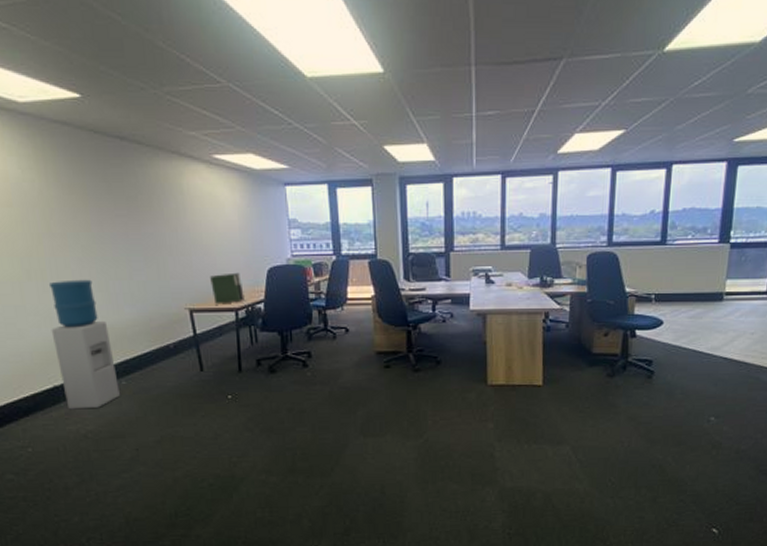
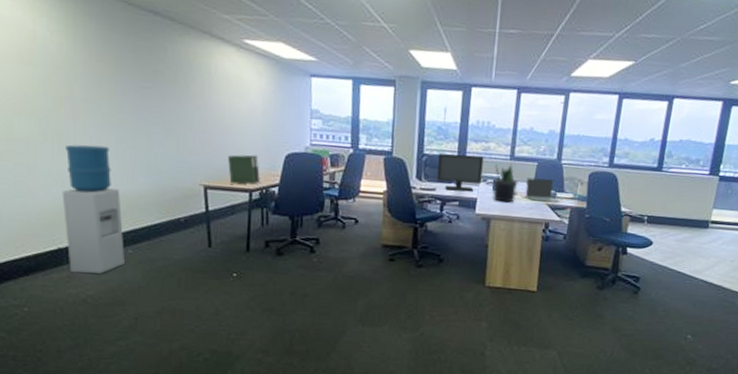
computer monitor: none [425,249,473,288] -> present [436,153,484,192]
planter: none [485,253,512,295] -> present [493,162,519,203]
laptop: none [520,266,556,290] -> present [525,177,558,202]

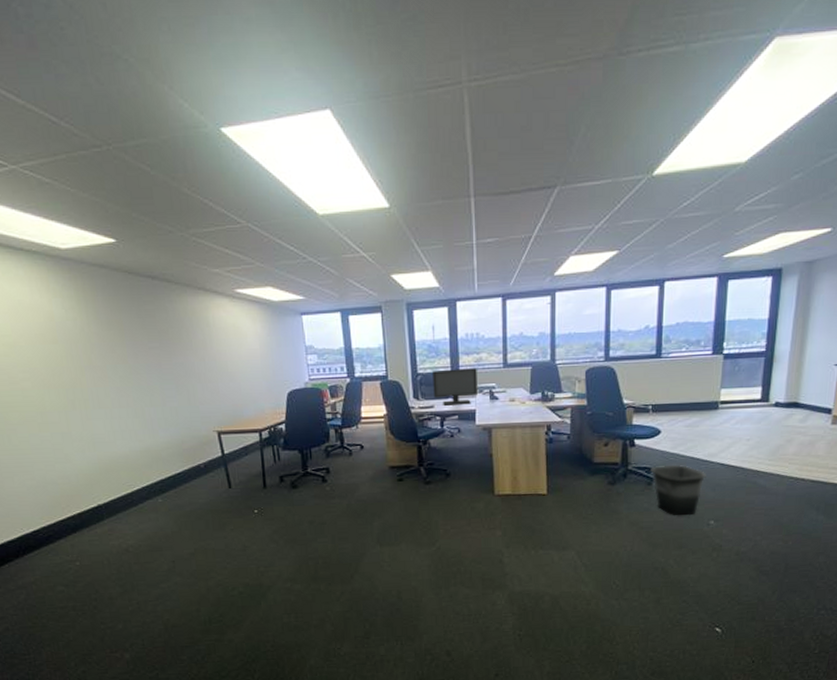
water cooler: present [62,144,125,274] -> none [92,407,157,526]
binder: present [228,155,260,185] -> none [235,396,267,427]
planter: present [493,162,519,203] -> none [489,371,515,410]
laptop: present [525,177,558,202] -> none [523,382,557,405]
waste bin: none [637,276,690,328] -> present [649,464,706,516]

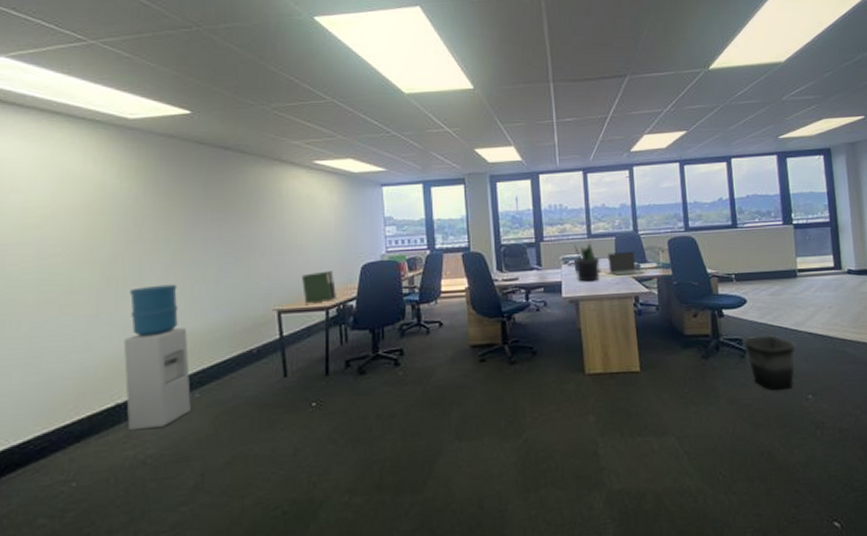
water cooler: none [92,407,157,526] -> present [123,284,191,431]
binder: none [235,396,267,427] -> present [302,270,336,304]
computer monitor: present [433,368,478,406] -> none [517,239,563,278]
planter: none [489,371,515,410] -> present [574,241,600,282]
laptop: none [523,382,557,405] -> present [608,252,643,276]

